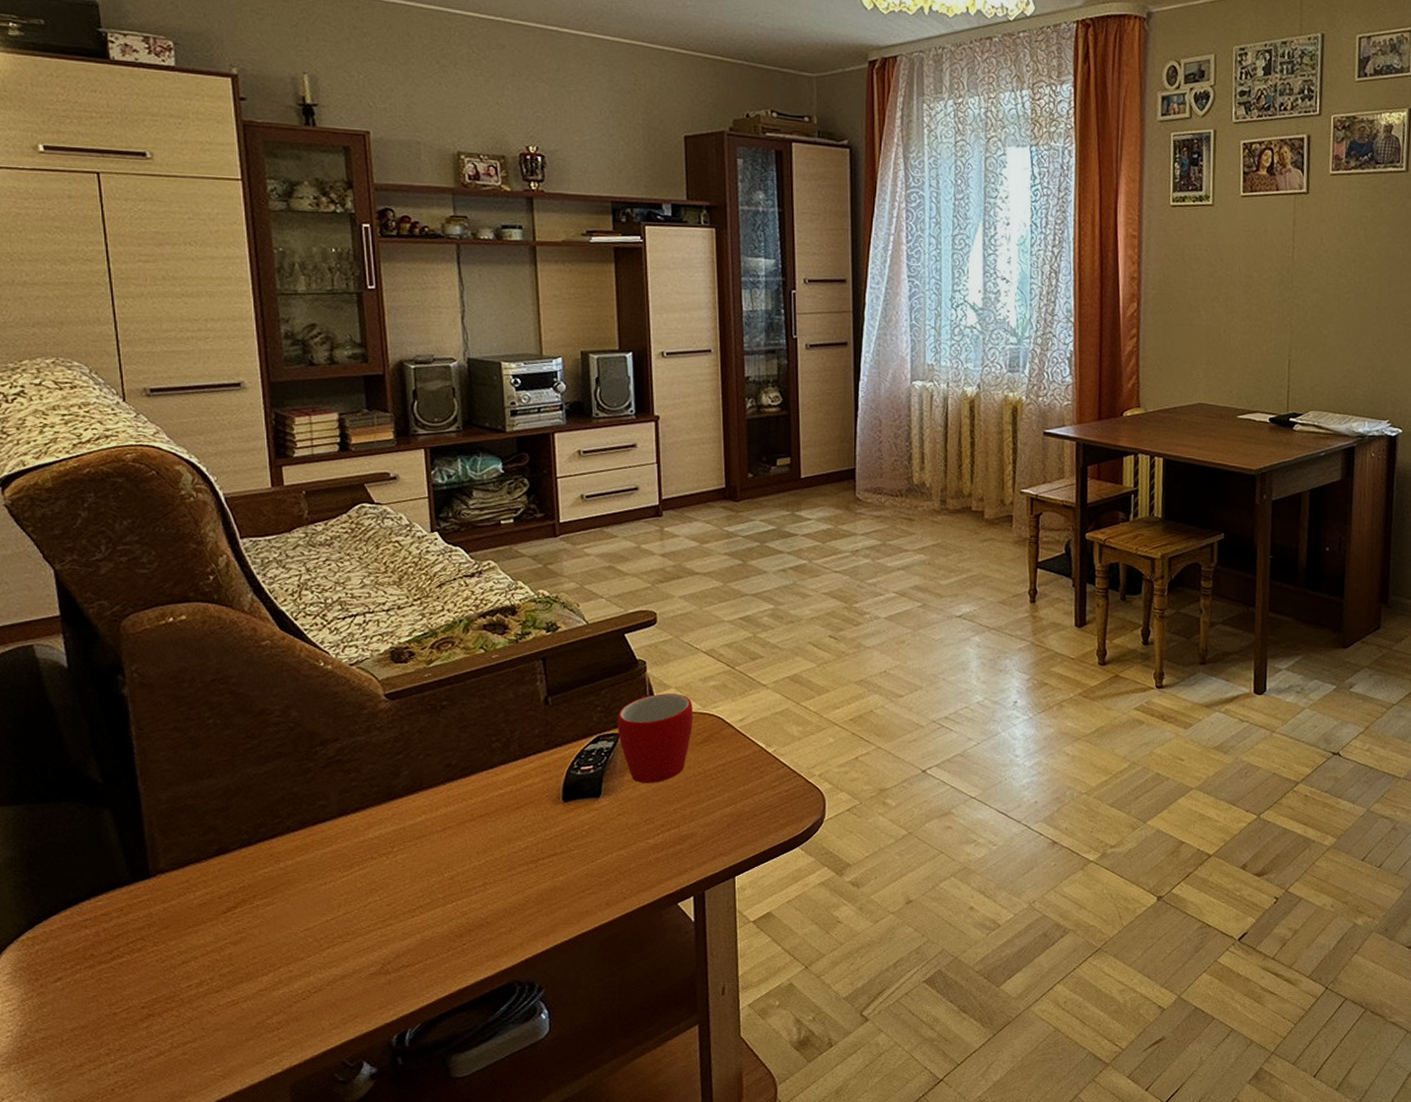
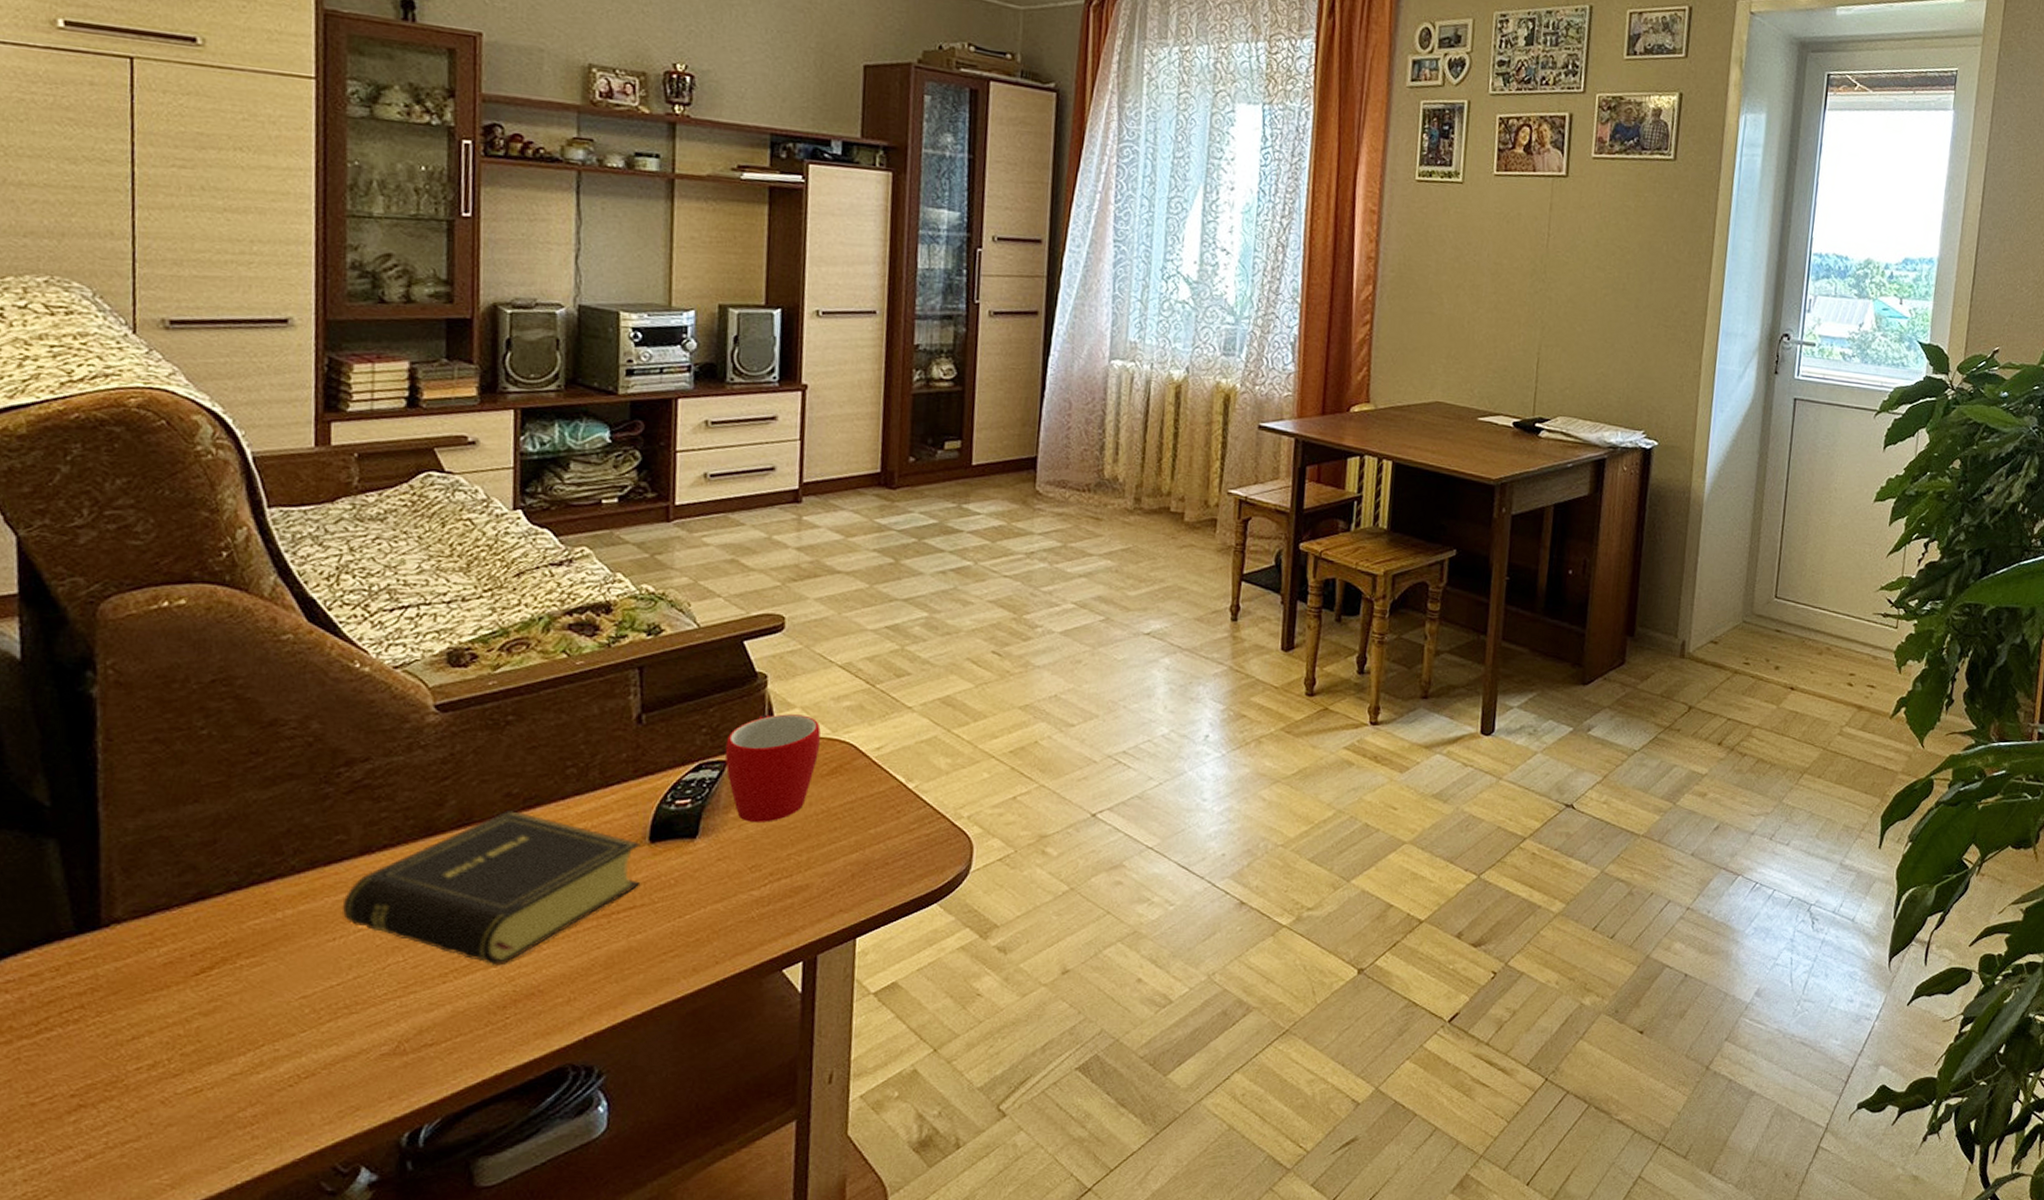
book: none [329,777,559,903] -> present [341,809,641,966]

